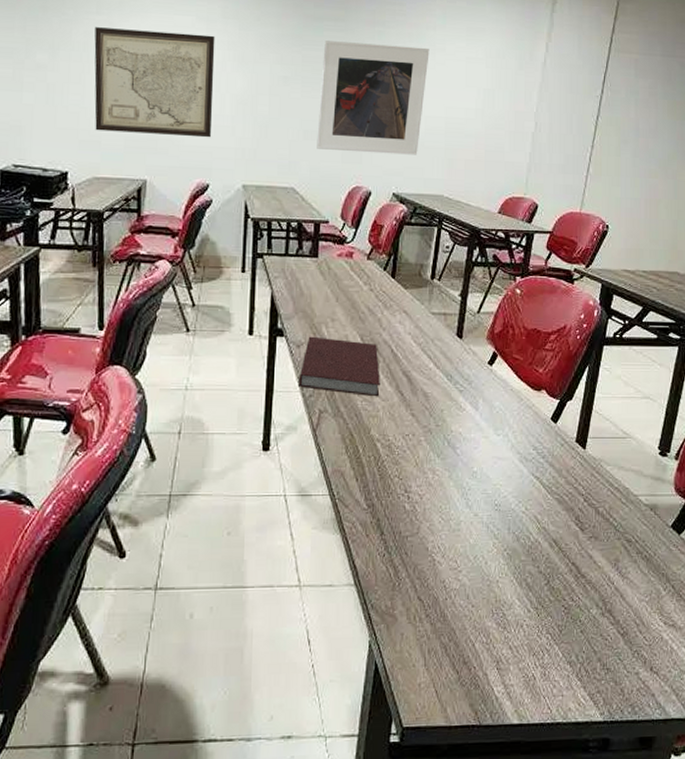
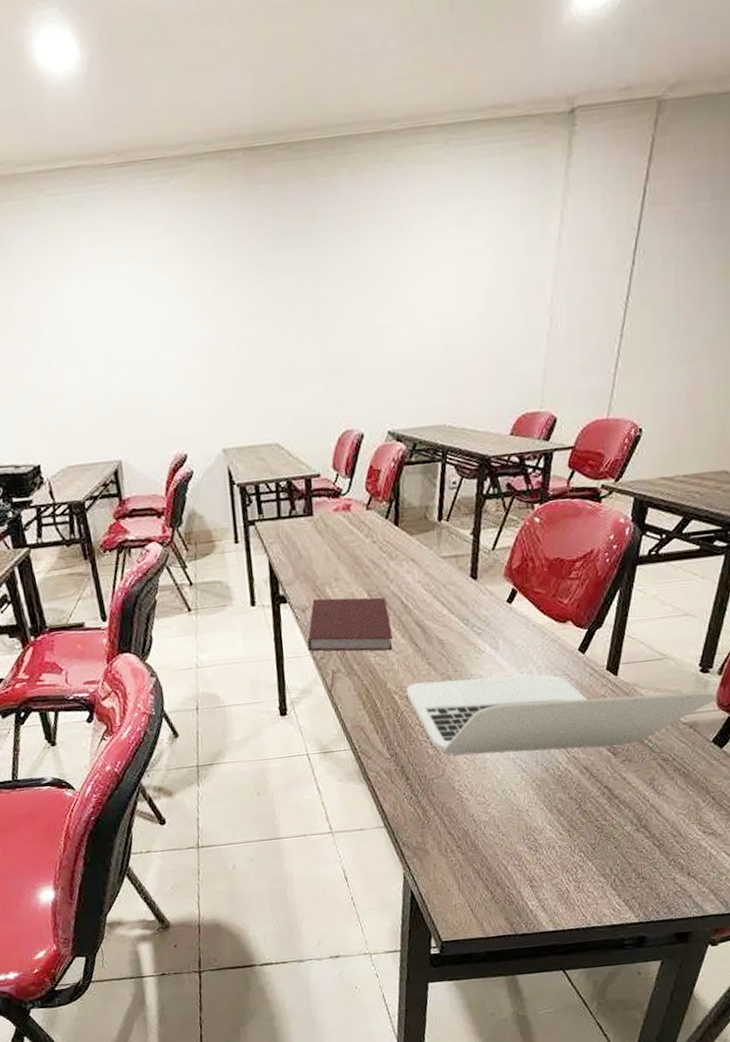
wall art: present [94,27,215,138] -> none [36,280,181,415]
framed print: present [317,40,430,155] -> none [292,247,417,395]
laptop: none [388,433,675,522] -> present [406,674,717,755]

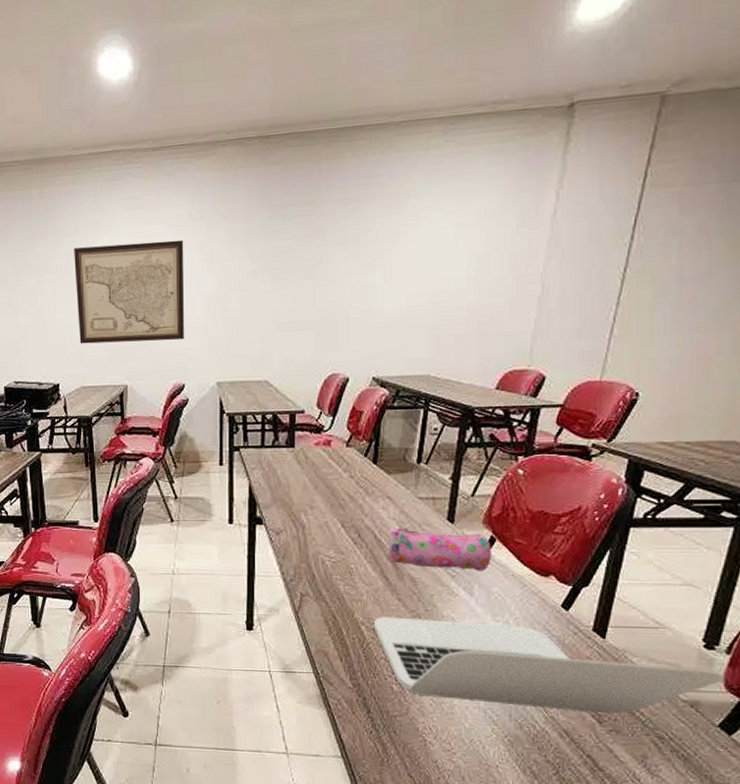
wall art: none [36,280,181,415] -> present [74,239,185,344]
notebook: present [307,597,393,652] -> none [279,524,363,582]
pencil case: none [415,587,514,628] -> present [389,527,492,571]

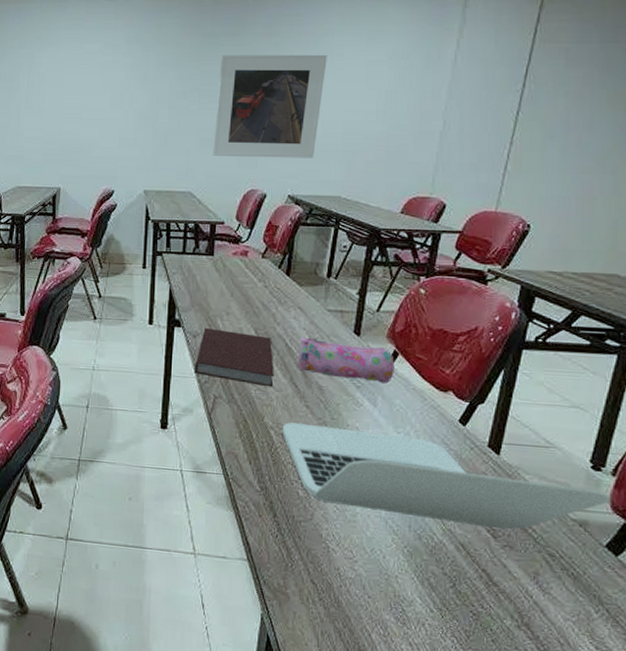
wall art: present [74,239,185,344] -> none [18,59,120,150]
notebook: none [279,524,363,582] -> present [195,327,274,388]
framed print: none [289,218,411,340] -> present [213,54,327,158]

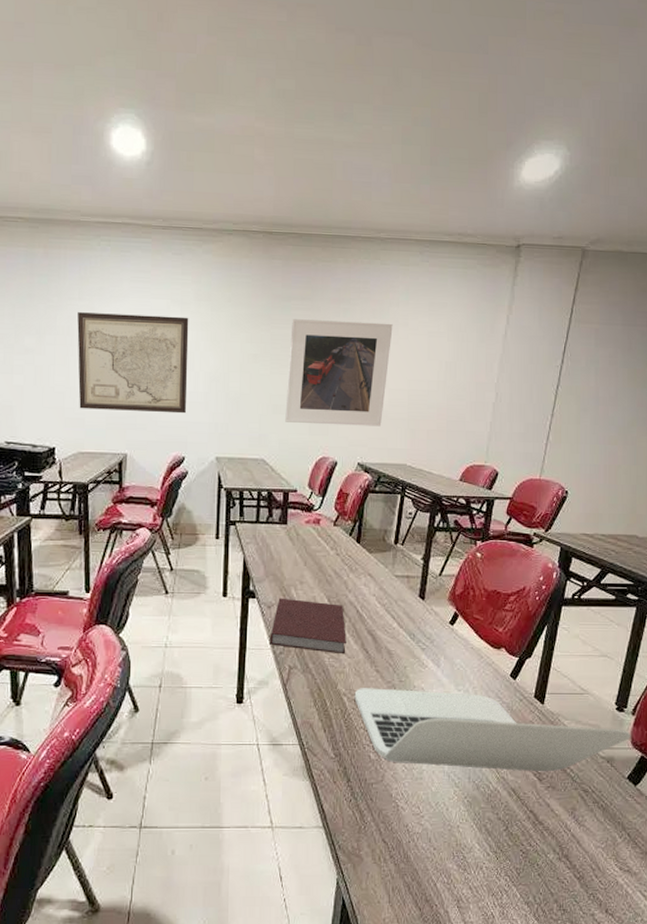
wall art: none [18,59,120,150] -> present [77,312,189,414]
pencil case: present [298,337,395,384] -> none [369,603,455,644]

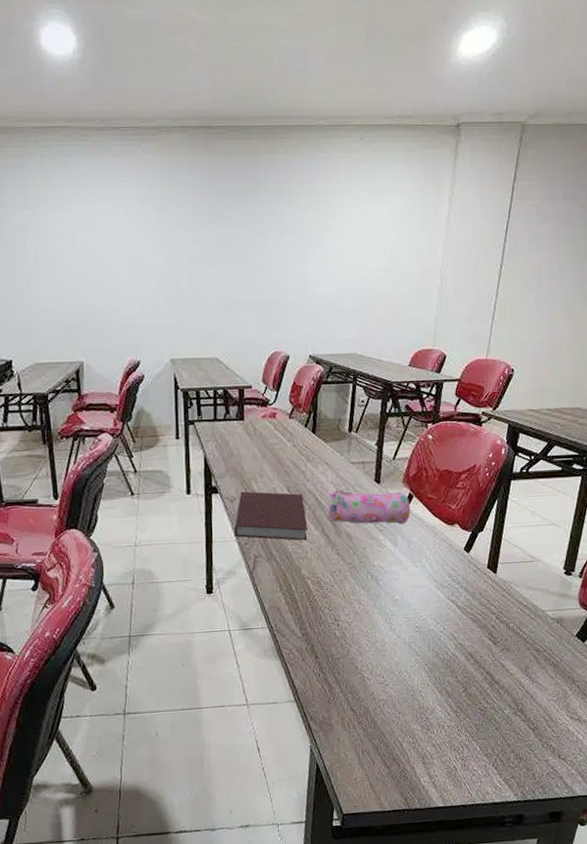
wall art: present [77,312,189,414] -> none [22,220,138,320]
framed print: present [285,319,393,427] -> none [235,213,337,320]
laptop: present [354,688,631,772] -> none [317,568,579,638]
pencil case: none [369,603,455,644] -> present [327,489,410,524]

